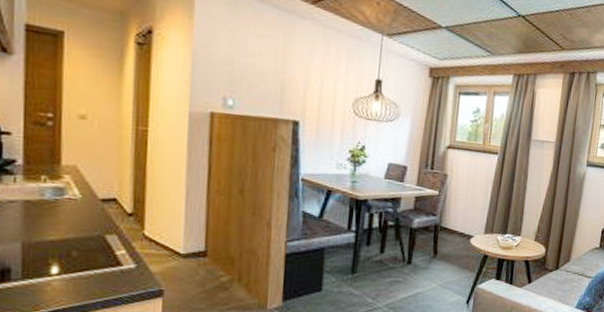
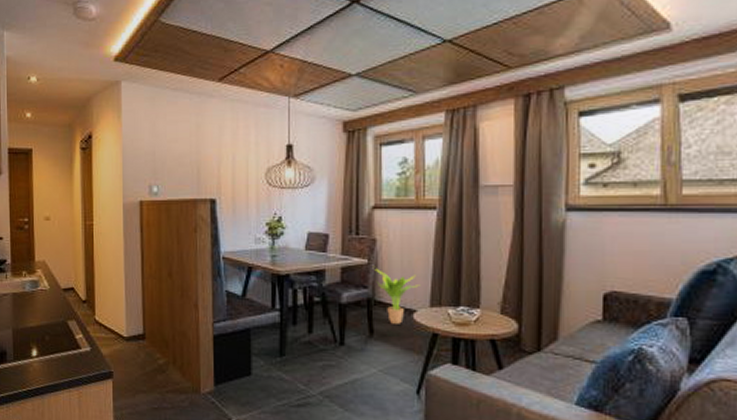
potted plant: none [443,199,479,248] -> present [374,268,421,326]

